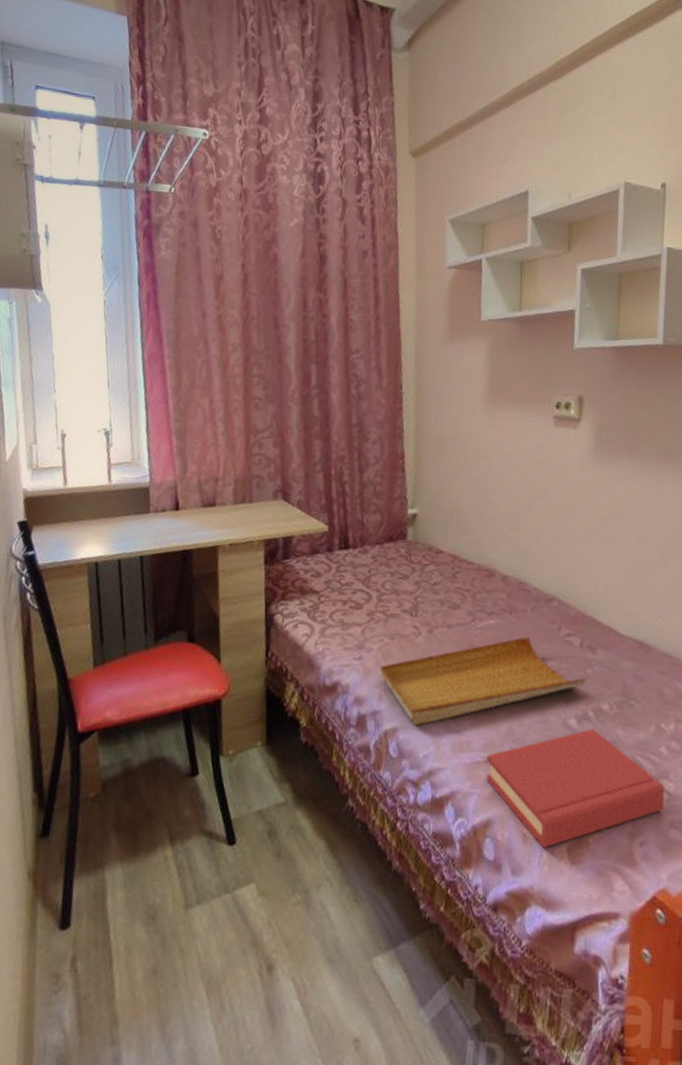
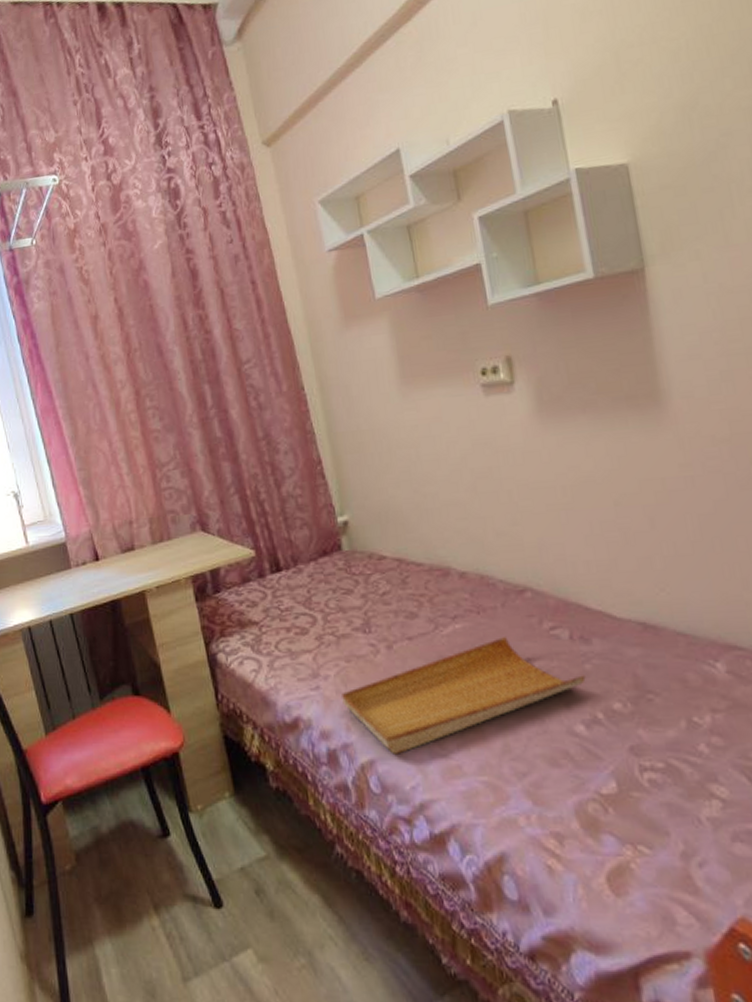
hardback book: present [486,729,665,848] -> none [484,733,720,881]

